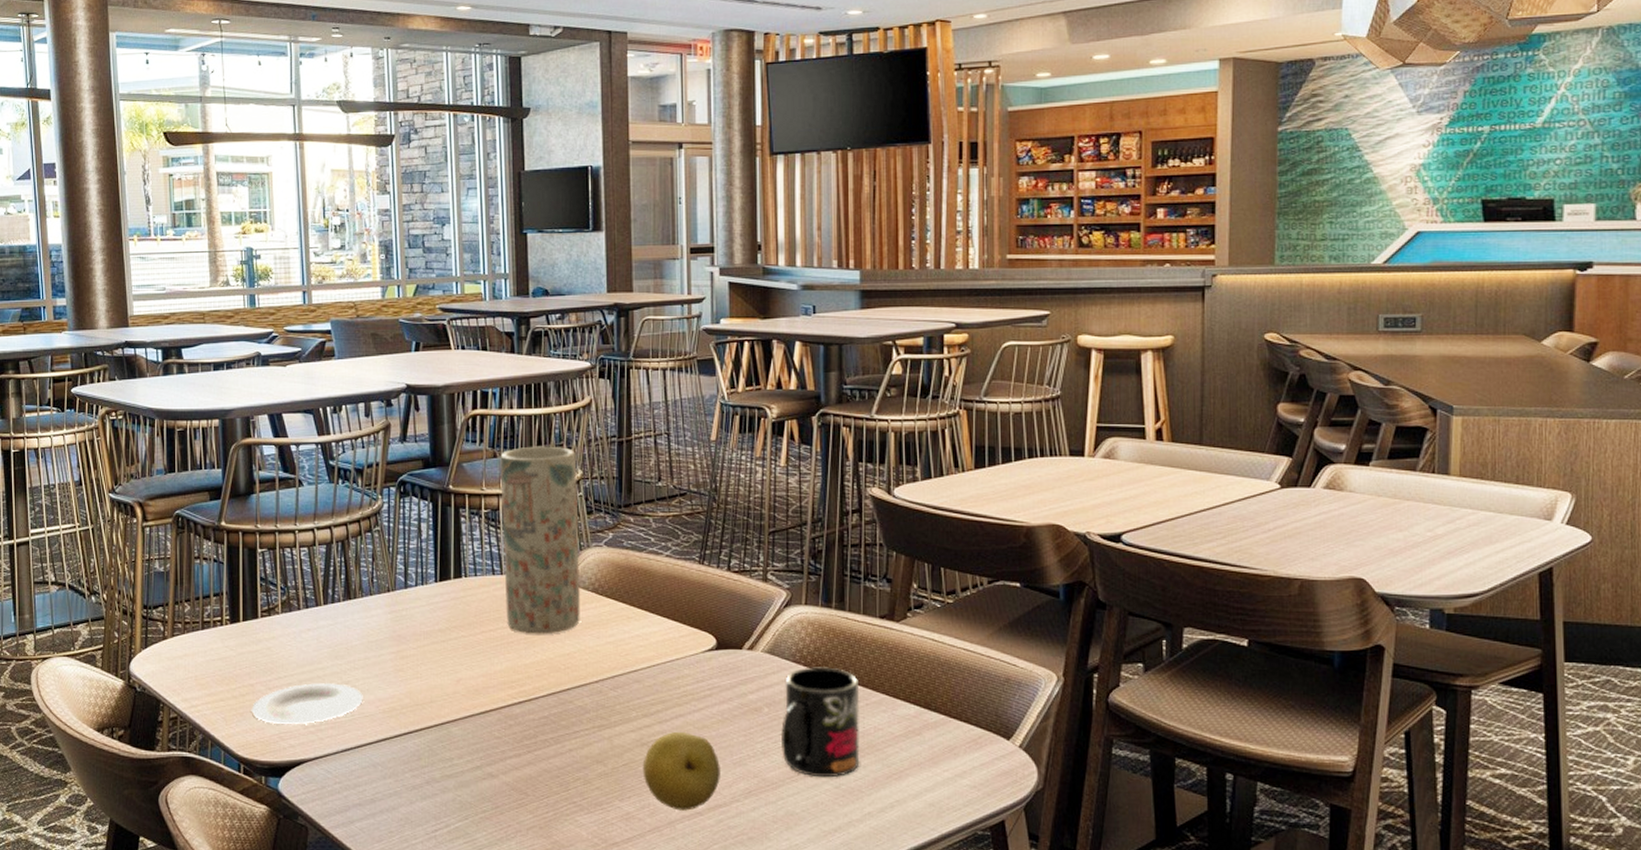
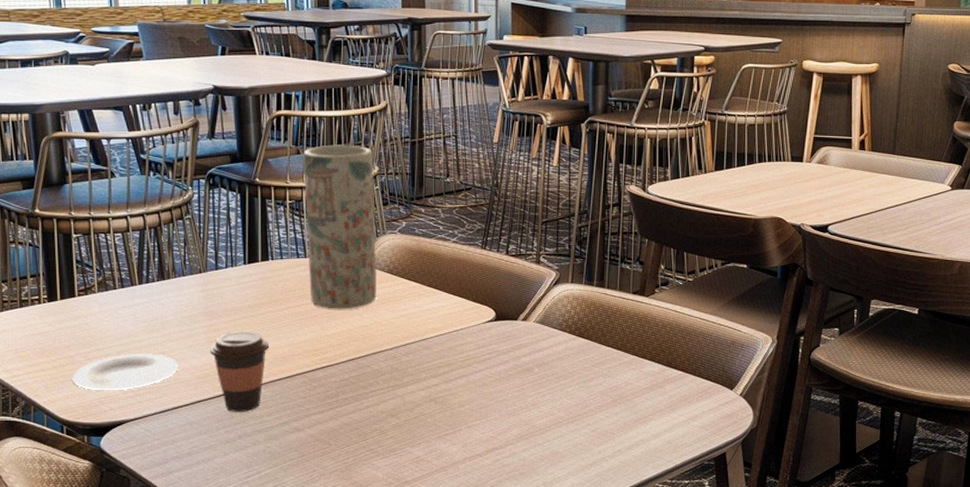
coffee cup: none [397,659,462,753] -> present [209,331,270,412]
fruit: present [642,732,720,811] -> none [431,390,497,453]
mug: present [780,667,860,778] -> none [548,334,615,423]

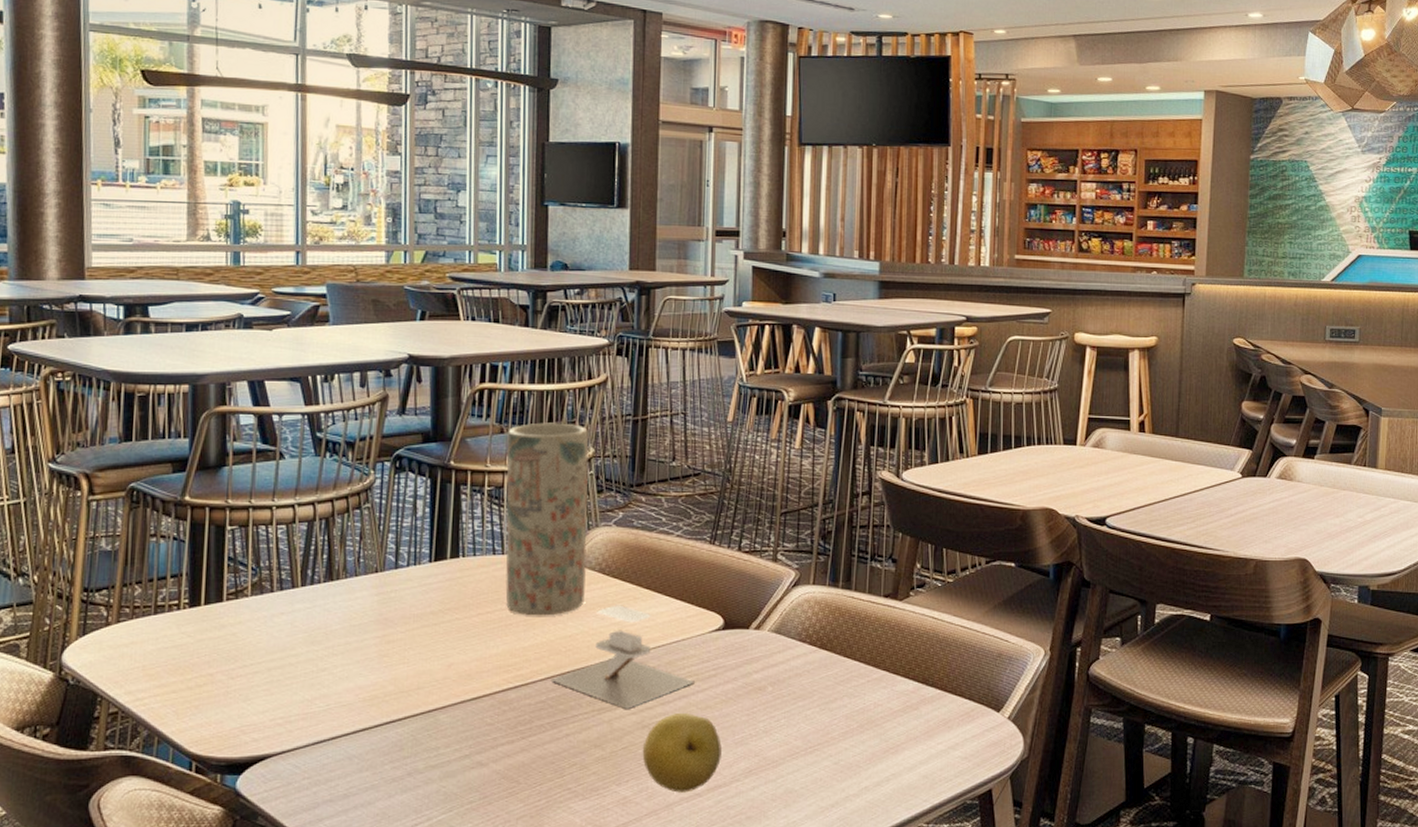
plate: present [71,354,179,391] -> none [208,671,341,717]
coffee cup: present [209,331,270,412] -> none [380,643,454,743]
napkin holder: none [351,300,472,386] -> present [550,605,695,709]
fruit: none [431,390,497,453] -> present [642,713,722,793]

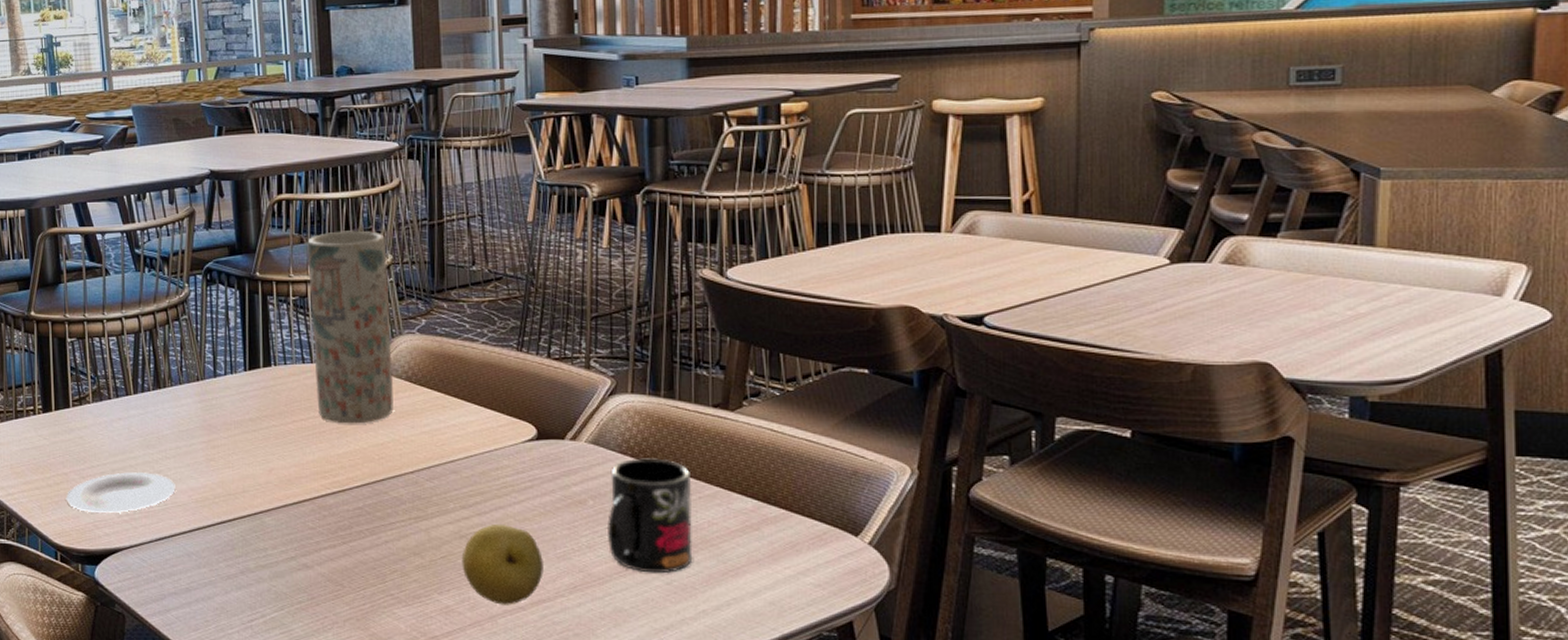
plate: none [208,671,341,717] -> present [66,472,176,514]
napkin holder: present [550,605,695,709] -> none [366,413,510,518]
mug: none [782,645,862,754] -> present [606,458,693,574]

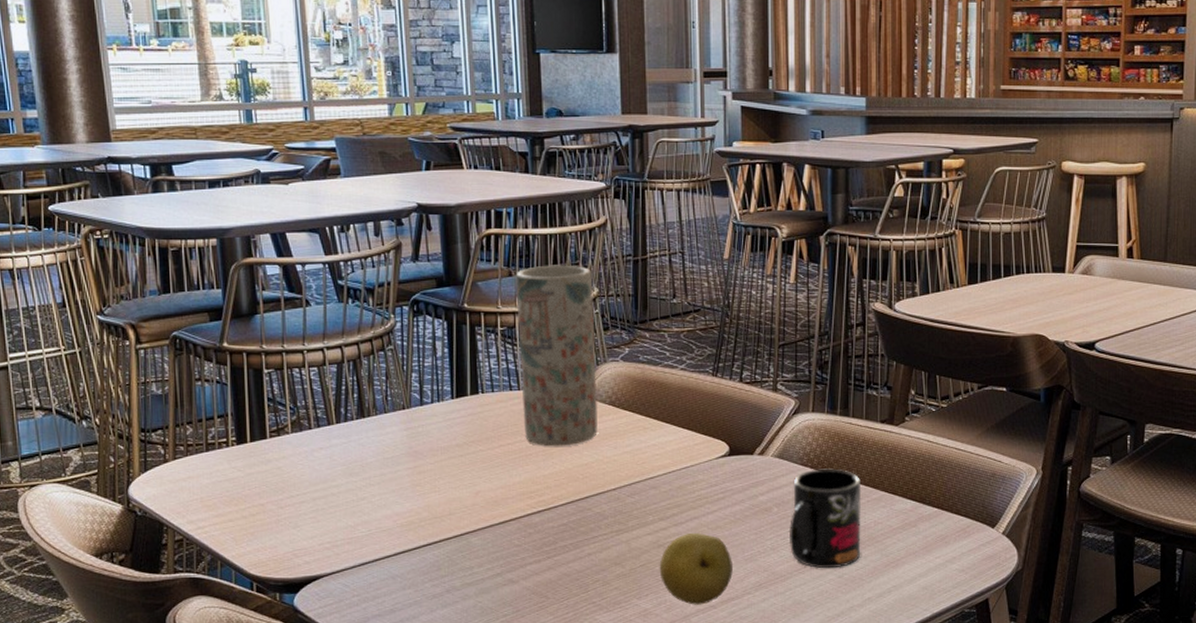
plate: present [66,472,176,514] -> none [262,500,380,543]

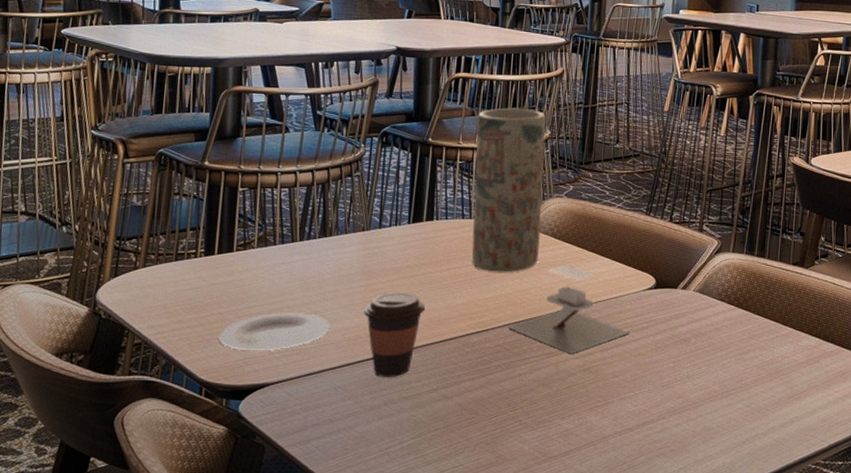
plate: none [262,500,380,543] -> present [217,312,330,351]
coffee cup: none [414,473,480,563] -> present [364,292,426,377]
napkin holder: none [570,435,704,530] -> present [507,265,629,354]
fruit: present [659,533,733,605] -> none [583,359,651,427]
mug: present [788,468,862,569] -> none [703,304,772,398]

